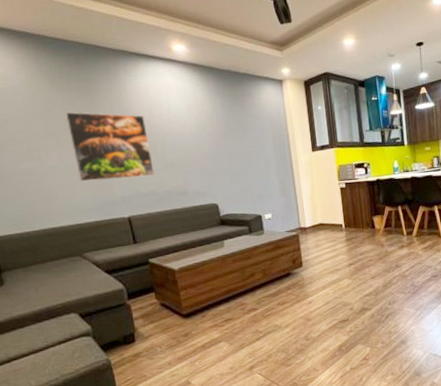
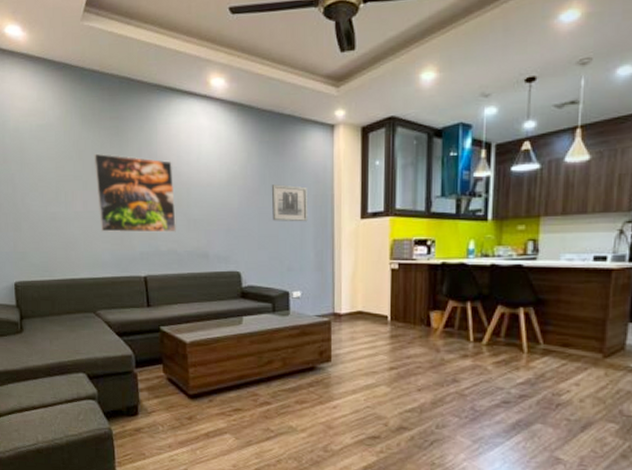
wall art: none [236,129,270,159] -> present [271,184,308,222]

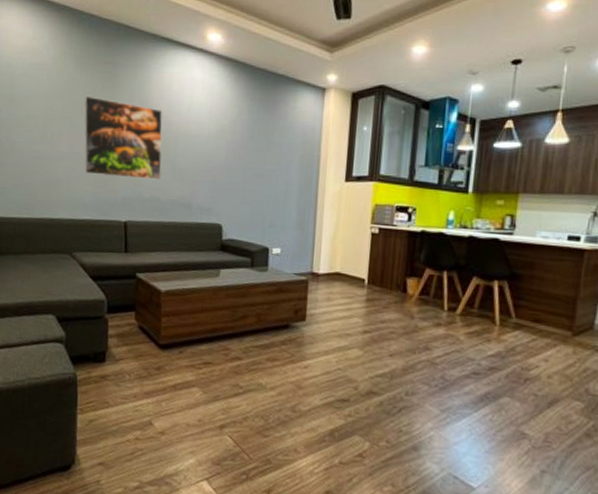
wall art: present [271,184,308,222] -> none [258,141,295,181]

